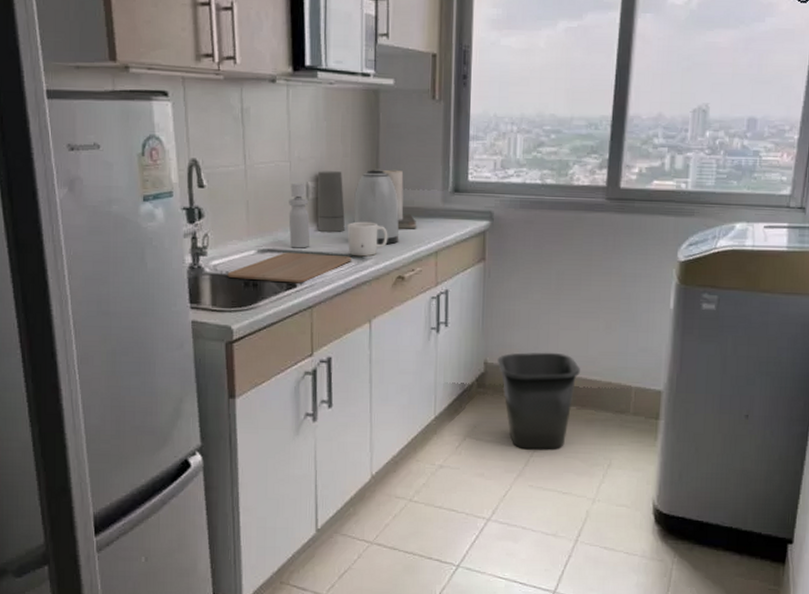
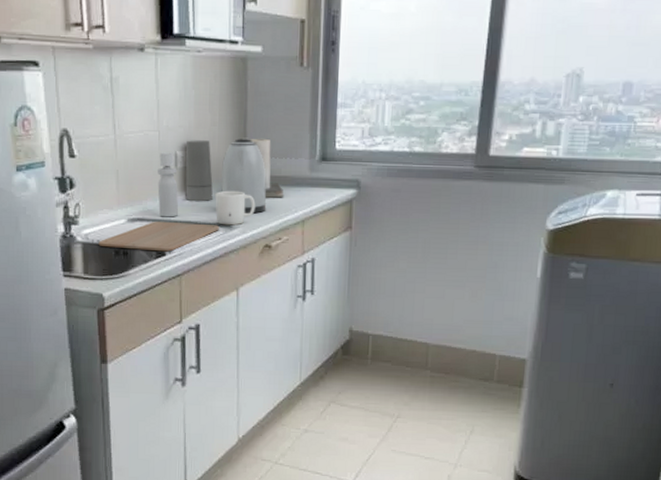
waste bin: present [497,352,580,450] -> none [362,320,445,416]

